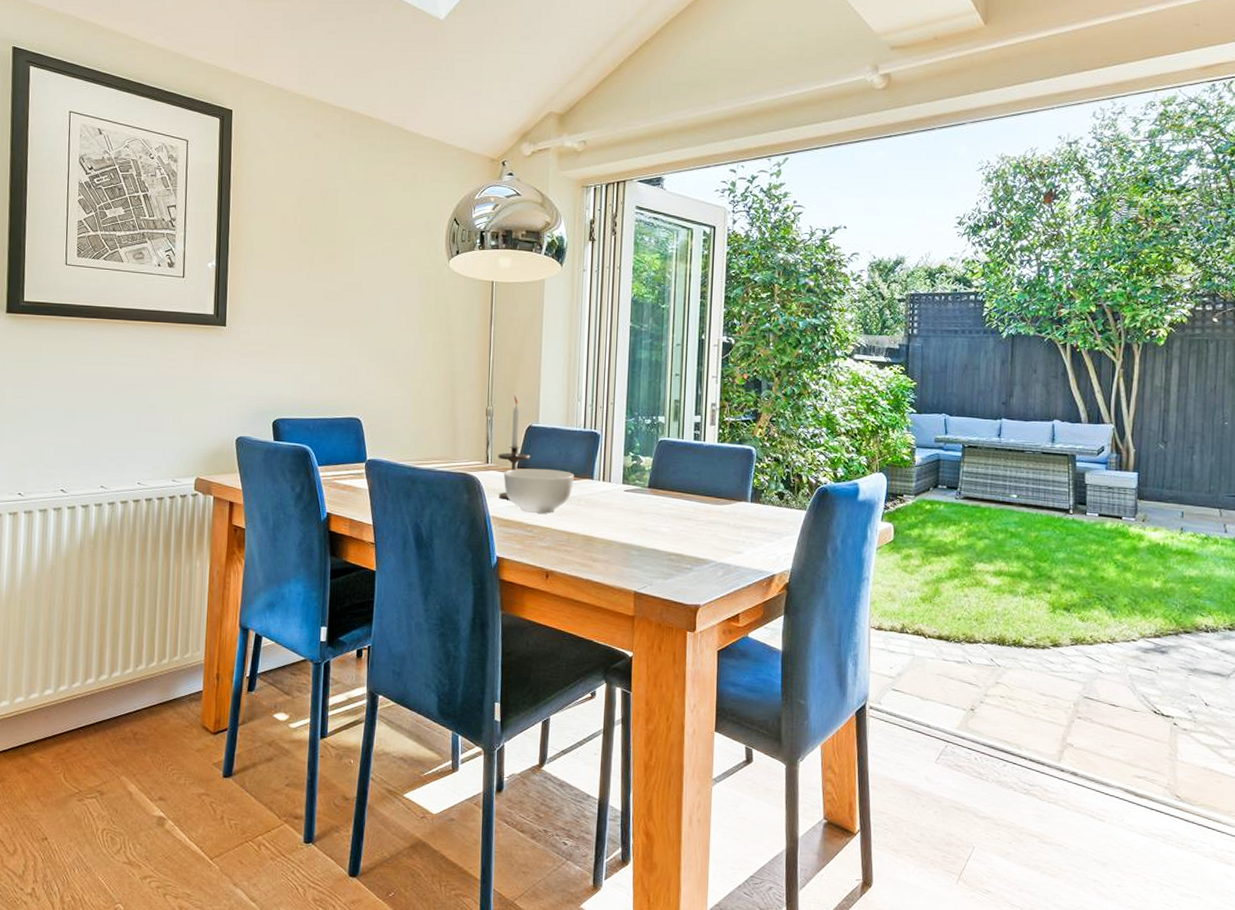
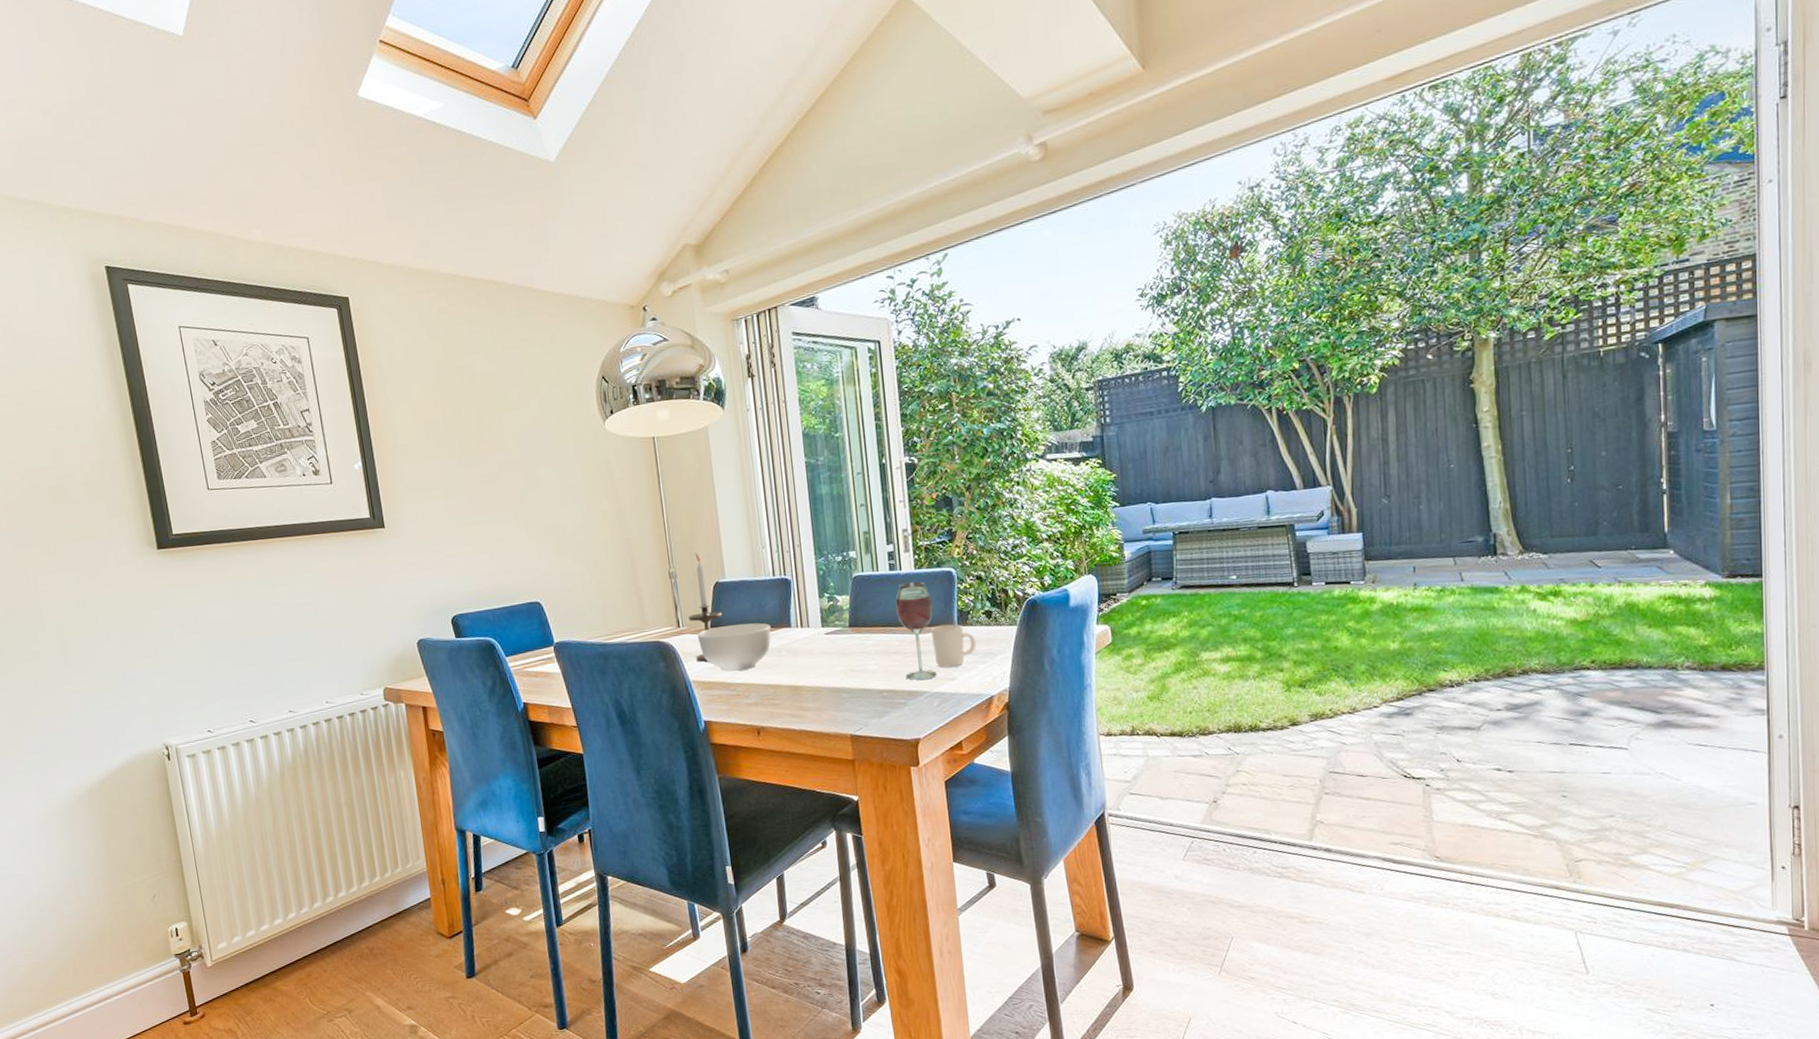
wineglass: none [695,453,730,549] -> present [895,581,937,680]
mug: none [724,499,766,541] -> present [930,624,976,668]

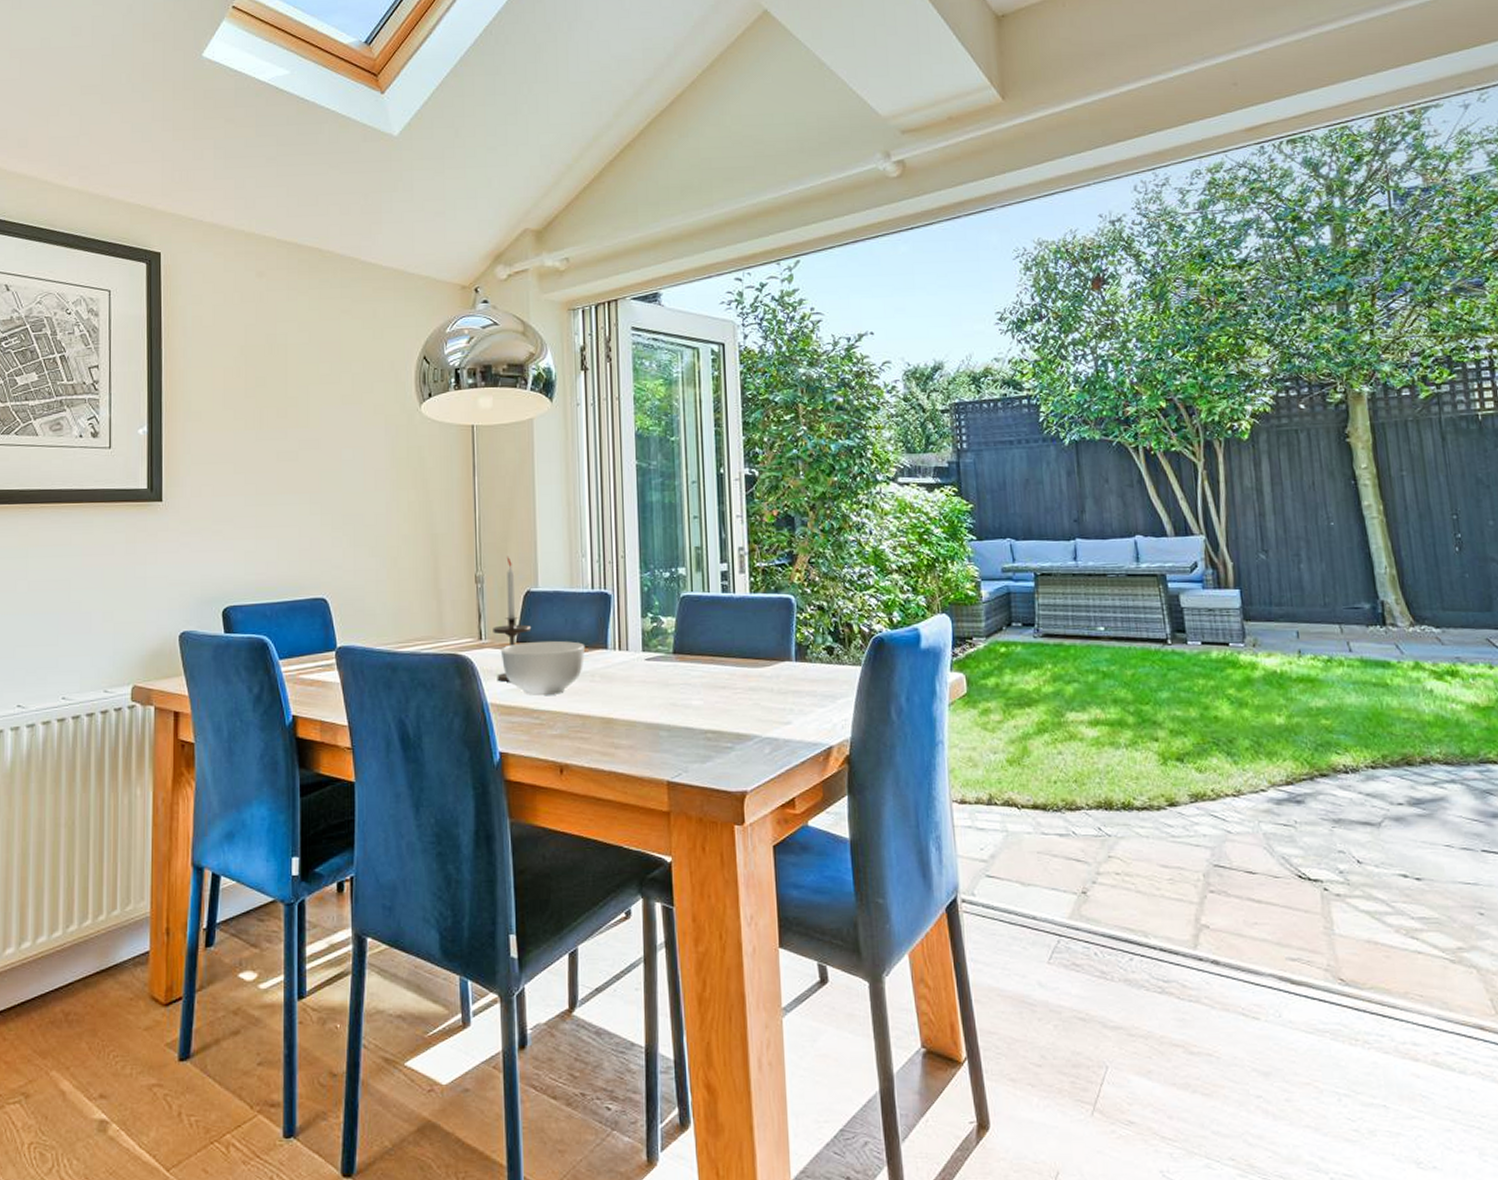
wineglass: present [895,581,937,680] -> none [727,607,770,721]
mug: present [930,624,976,668] -> none [764,659,815,710]

